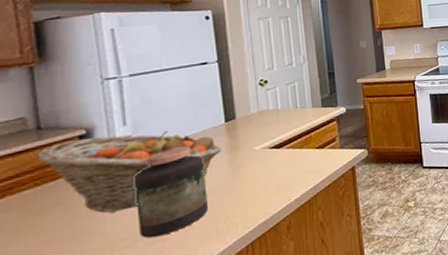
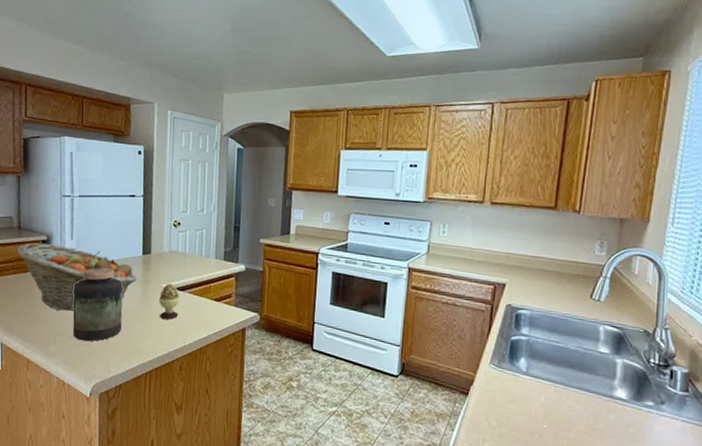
decorative egg: none [252,143,279,183] -> present [159,283,181,320]

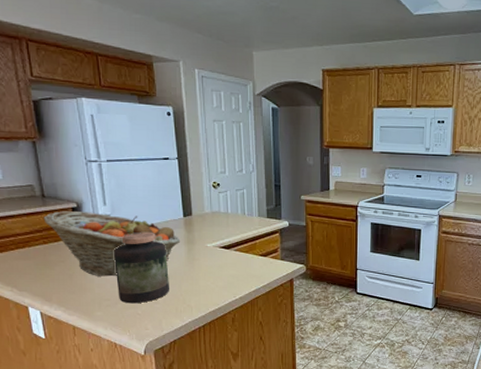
decorative egg: present [159,283,181,320] -> none [205,243,227,276]

